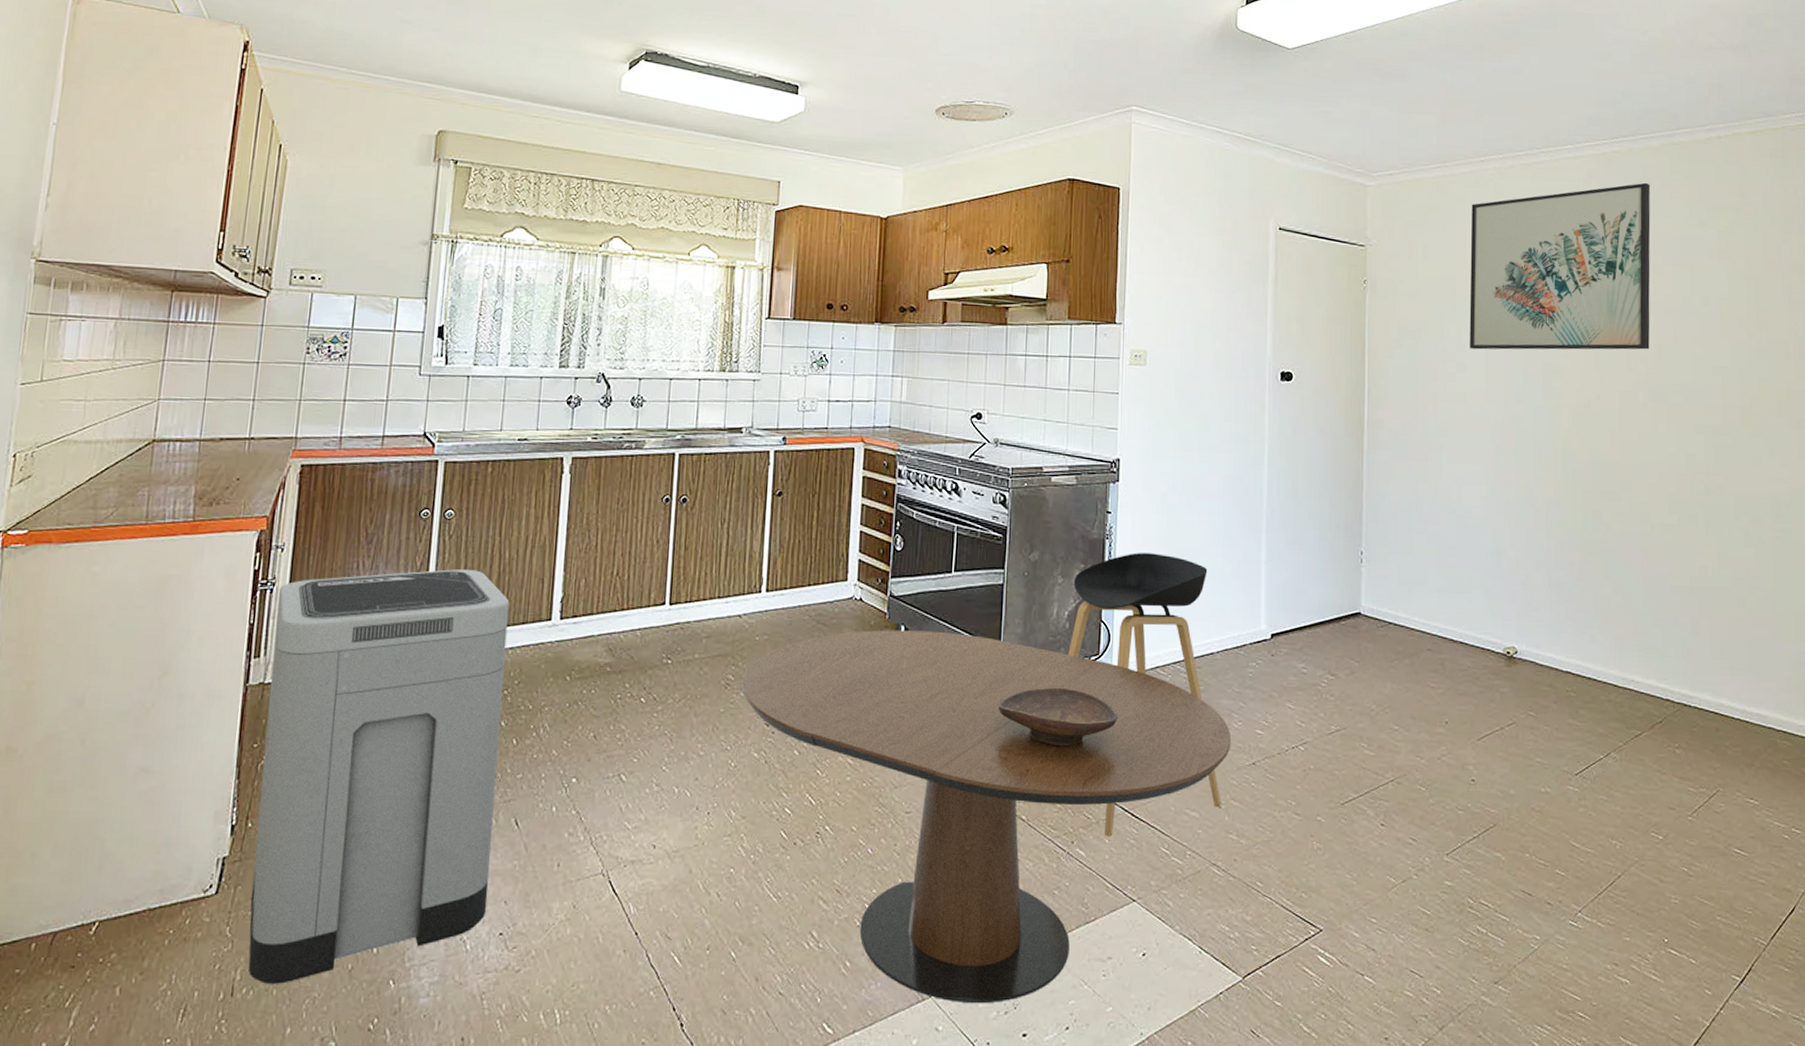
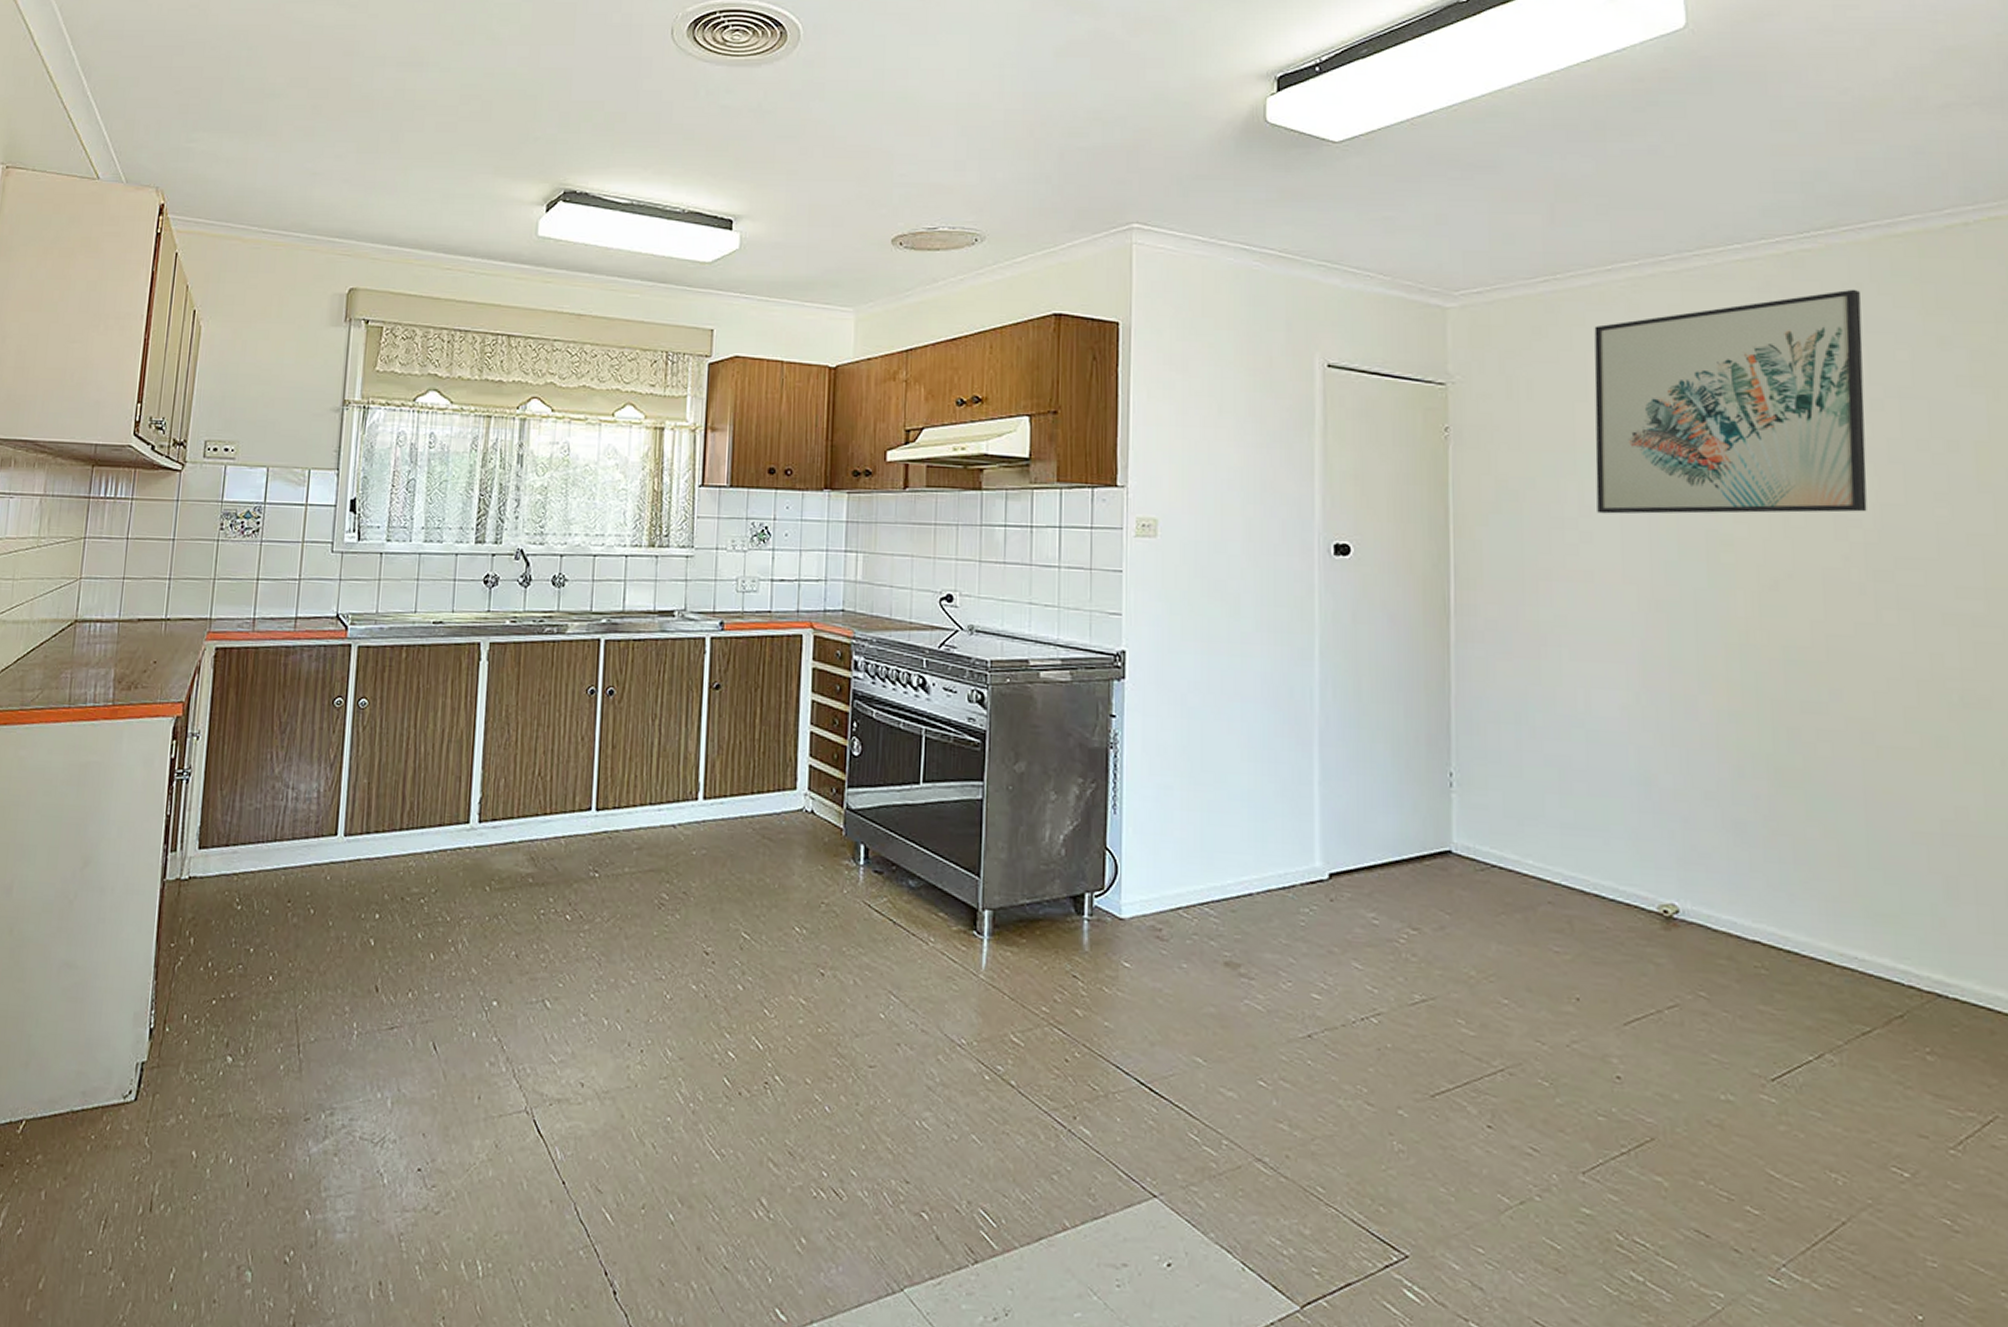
trash can: present [248,569,510,984] -> none [166,763,426,1203]
dining table: present [741,630,1232,1004] -> none [677,848,1279,1306]
decorative bowl: present [997,687,1118,746] -> none [978,925,1129,999]
stool: present [1068,553,1221,837] -> none [1065,766,1267,1115]

